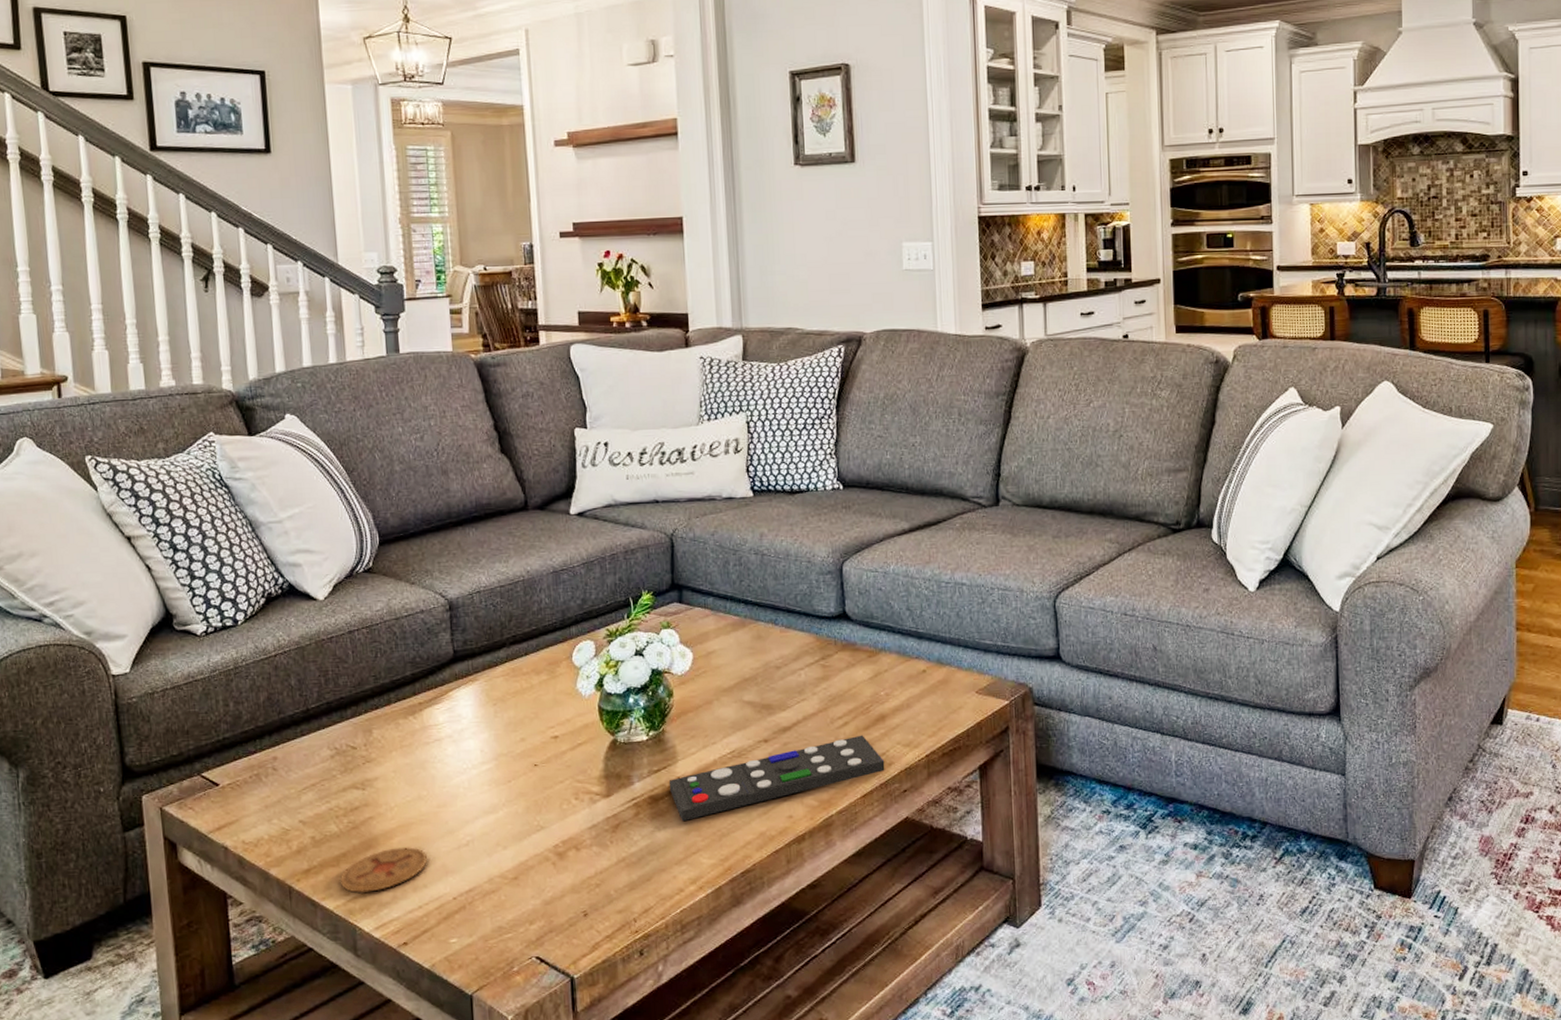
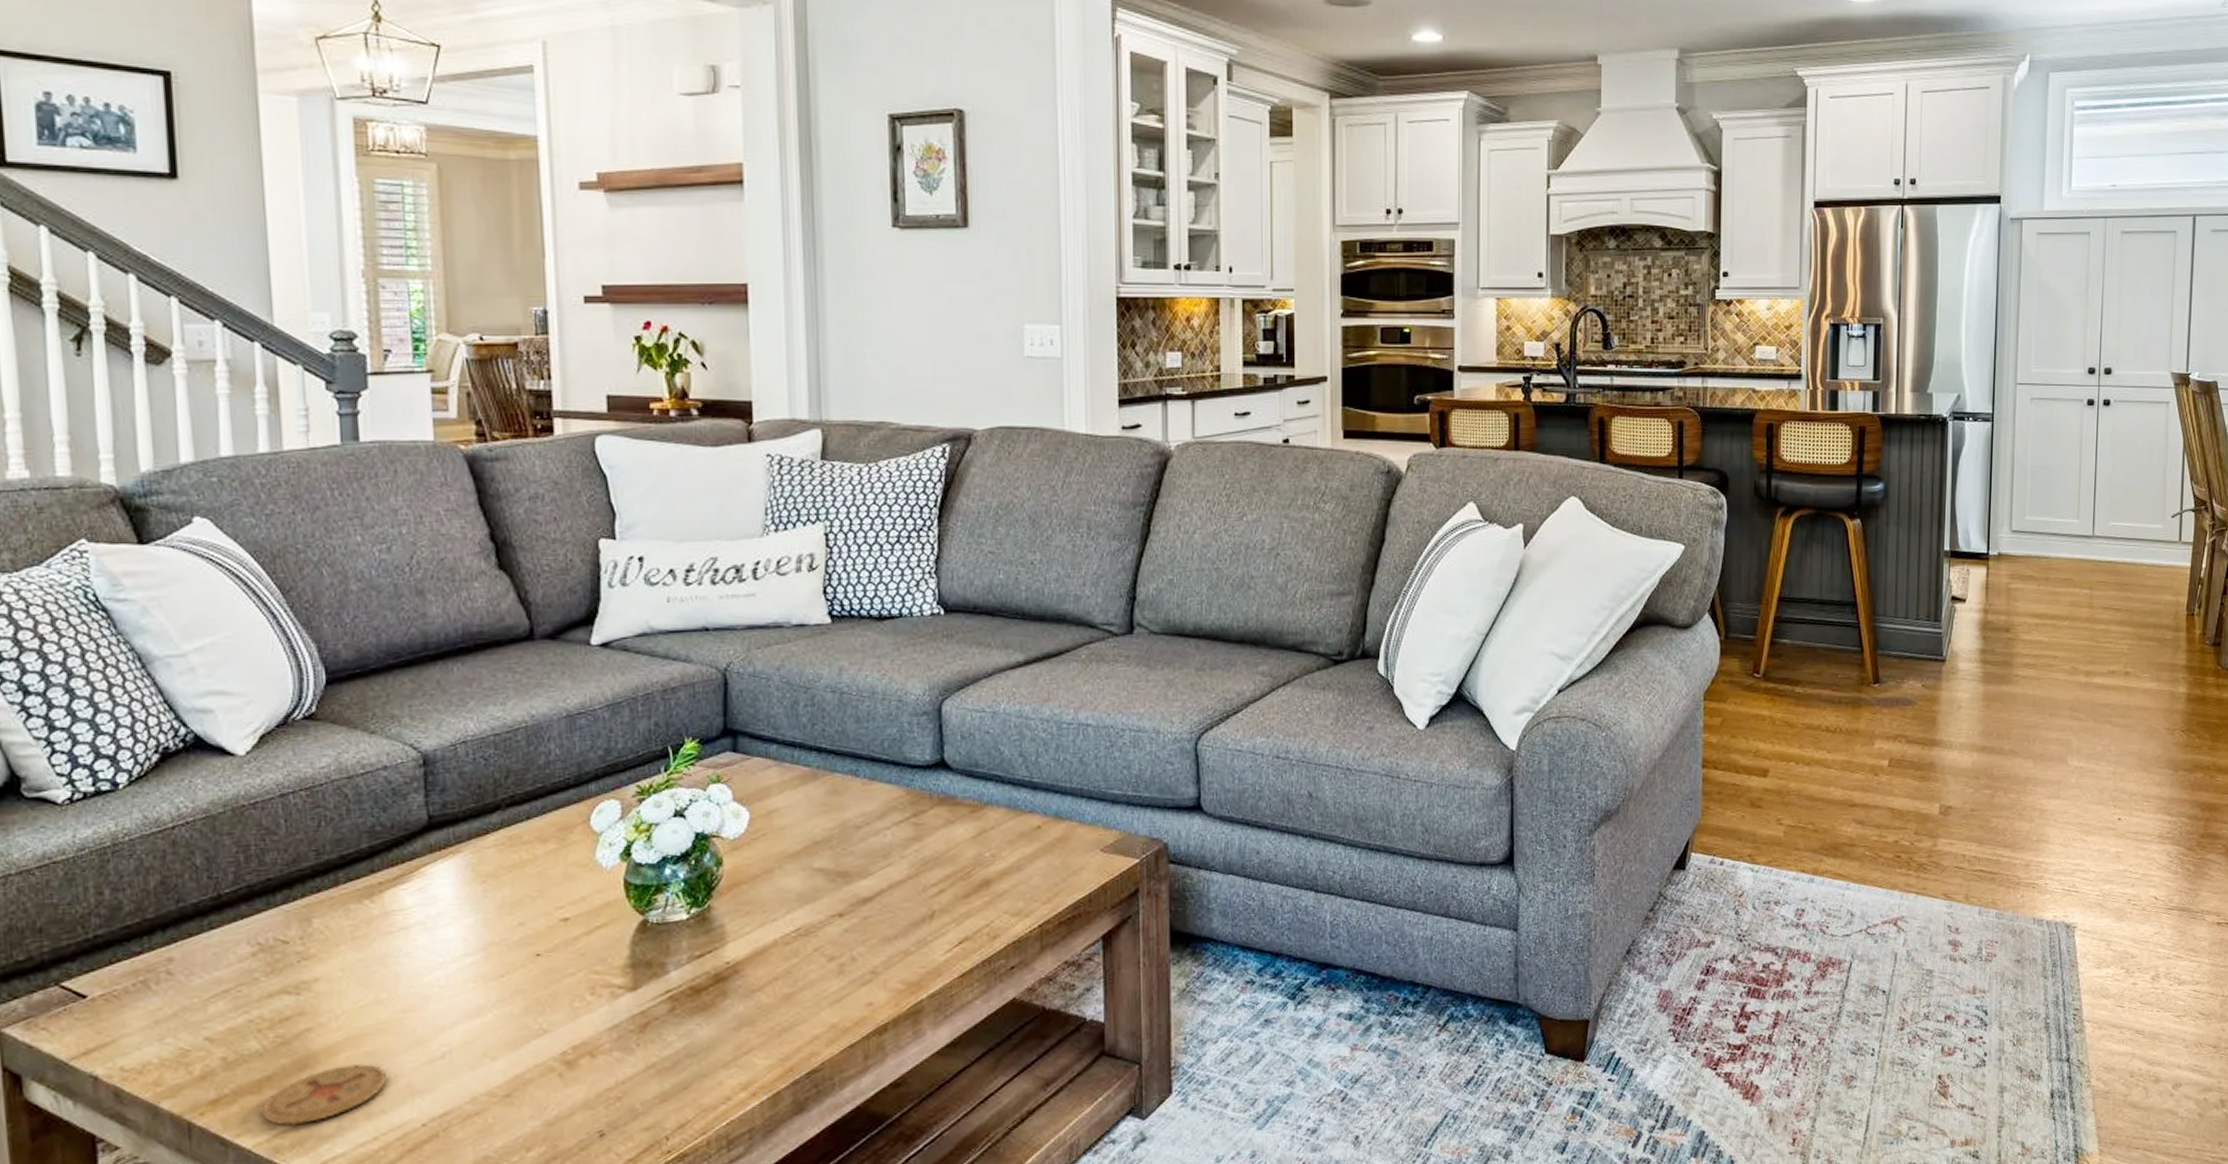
remote control: present [668,735,885,822] -> none [714,904,989,1016]

